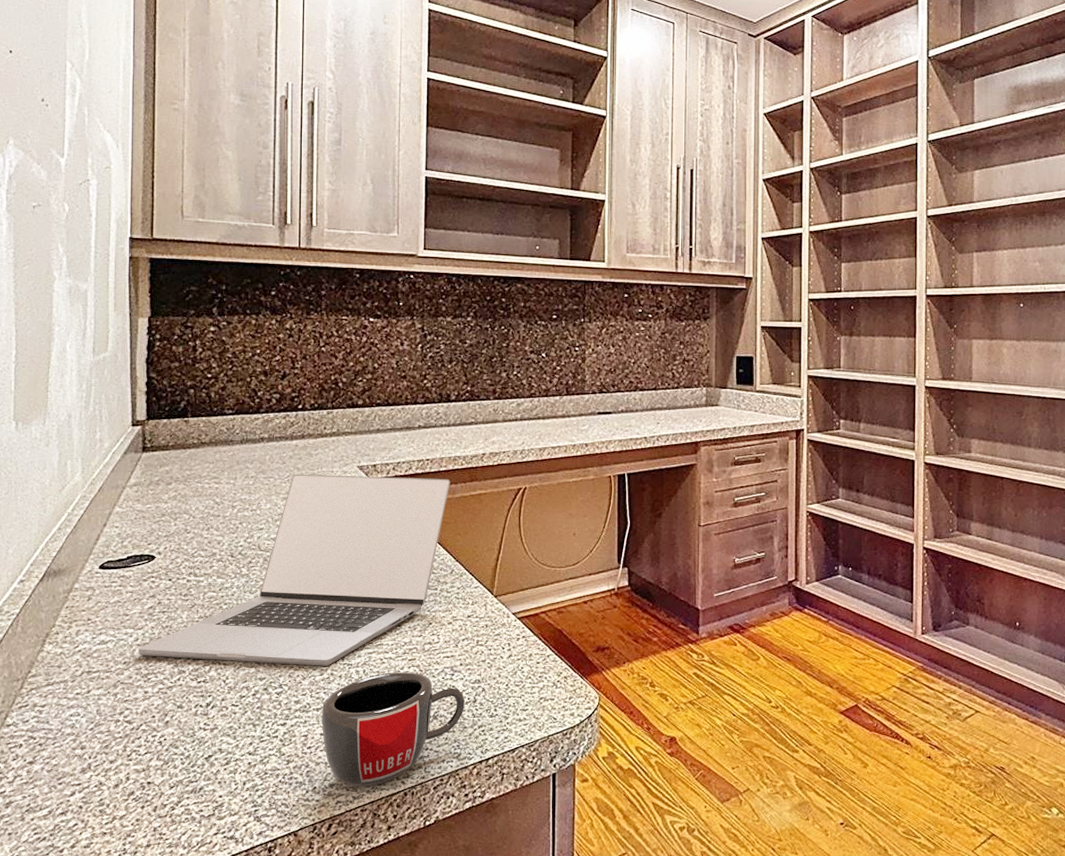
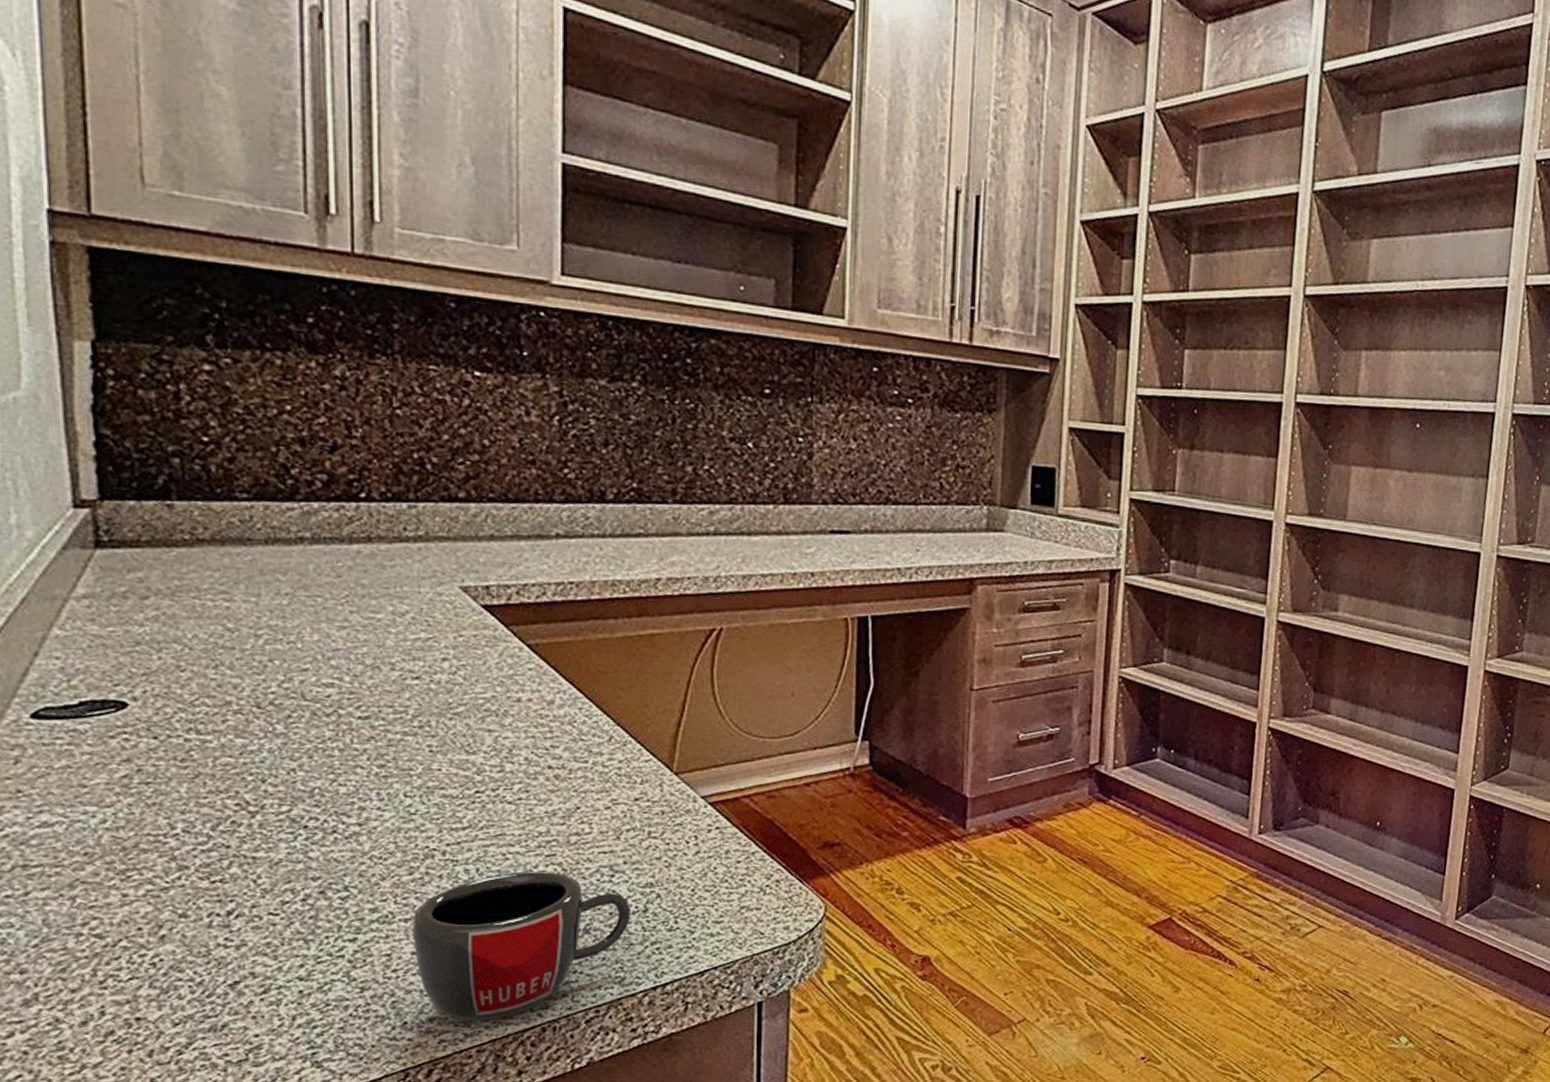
laptop: present [138,474,450,666] -> none [108,593,607,863]

